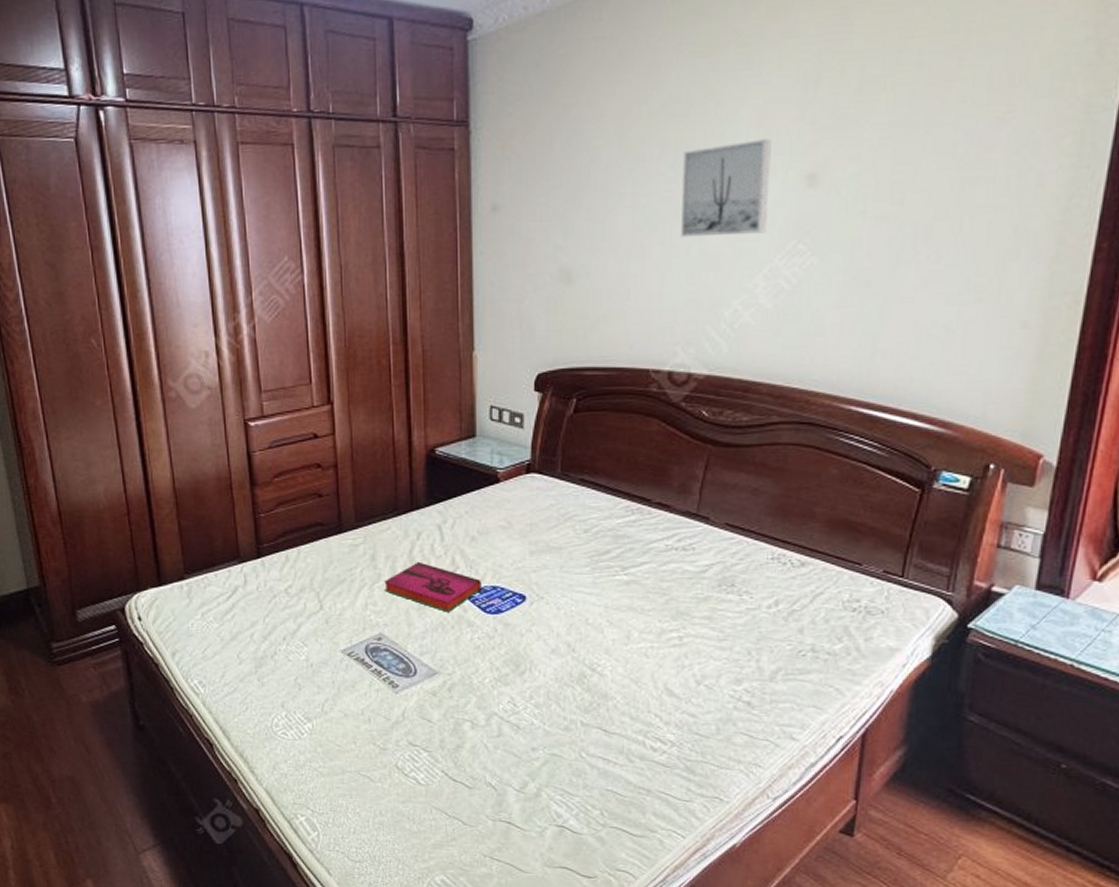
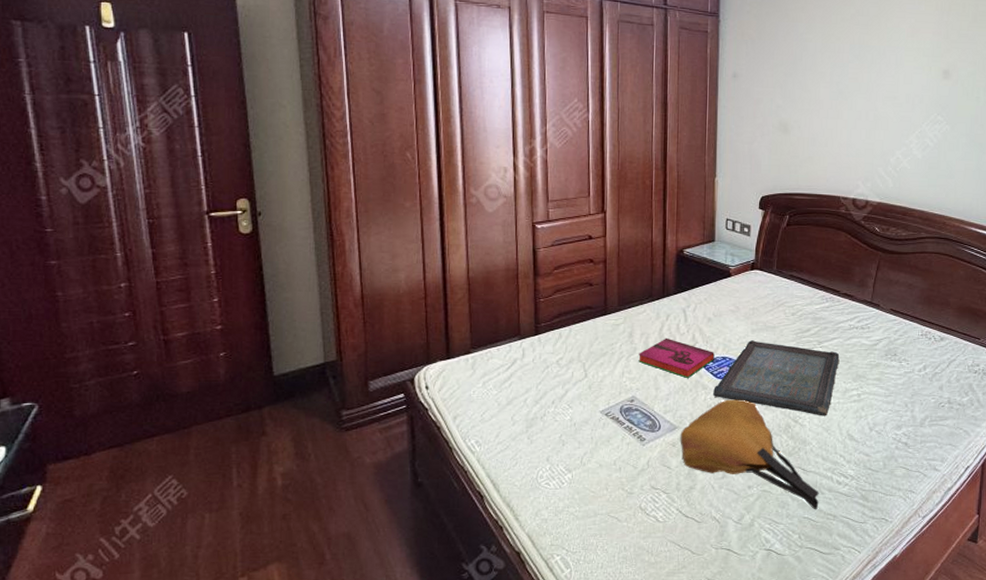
tote bag: none [441,640,627,782] -> present [680,399,819,510]
serving tray: none [482,565,652,664] -> present [713,340,840,416]
wall art: present [680,139,771,238] -> none [862,45,921,107]

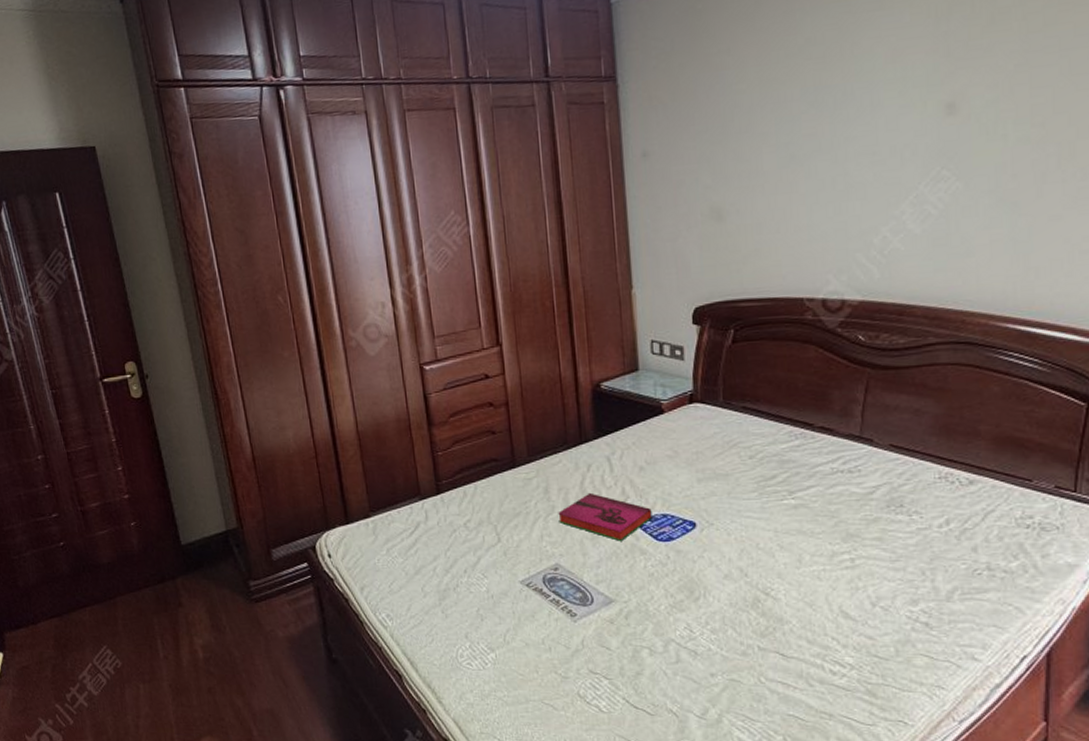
tote bag: present [680,399,819,510] -> none [618,566,808,707]
serving tray: present [713,340,840,416] -> none [655,492,821,588]

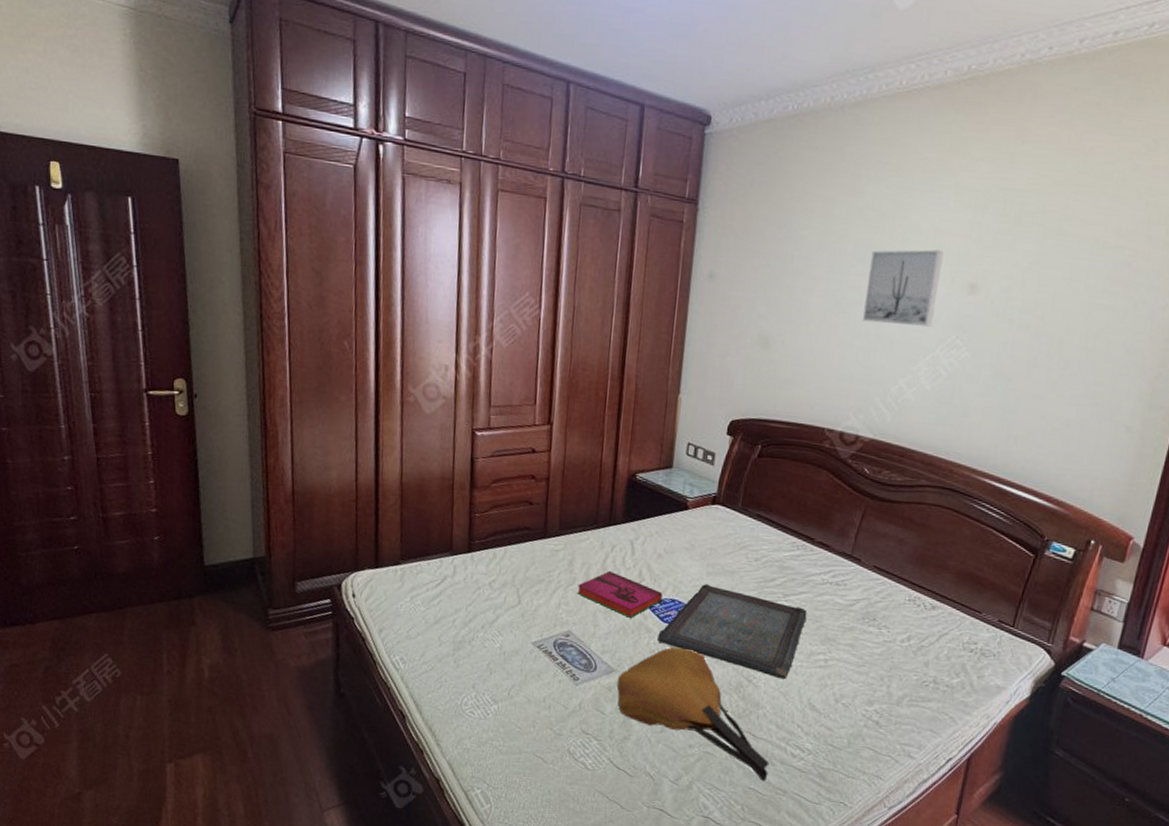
tote bag: none [618,566,808,707] -> present [616,647,770,782]
serving tray: none [655,492,821,588] -> present [657,584,808,680]
wall art: none [822,73,909,171] -> present [862,249,944,327]

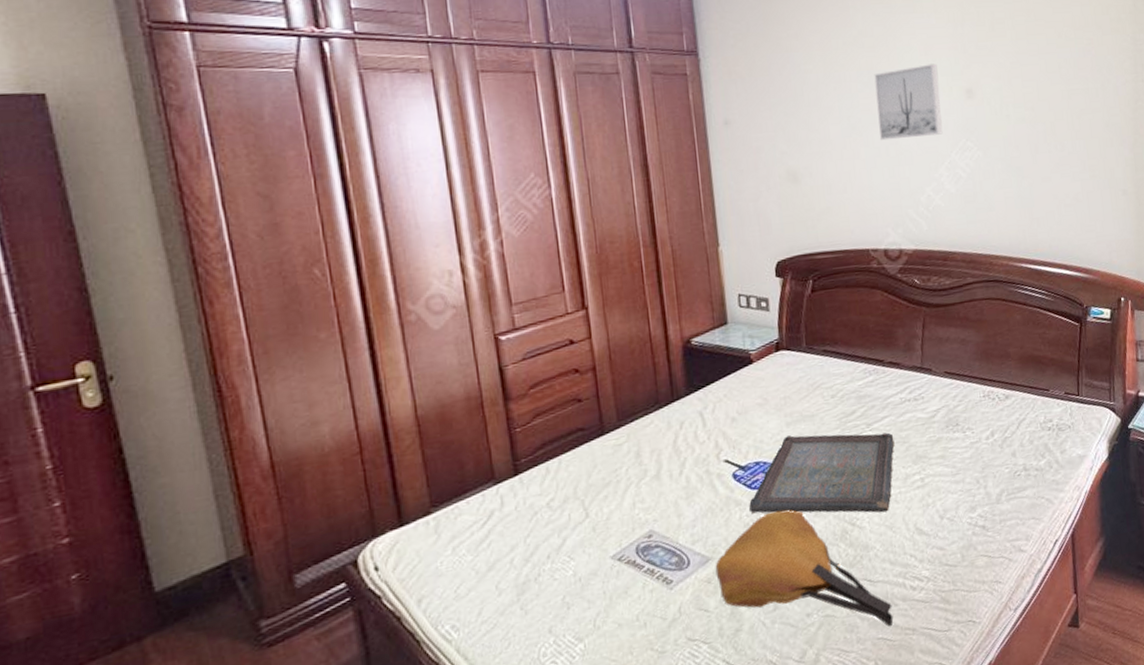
hardback book: present [577,570,663,618] -> none [651,450,746,496]

